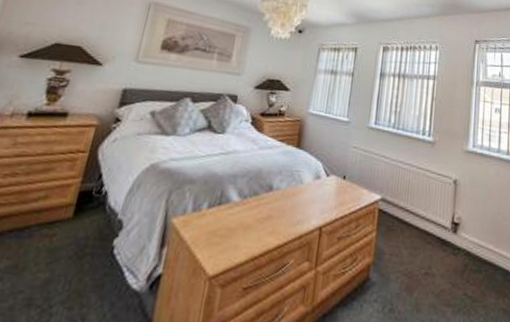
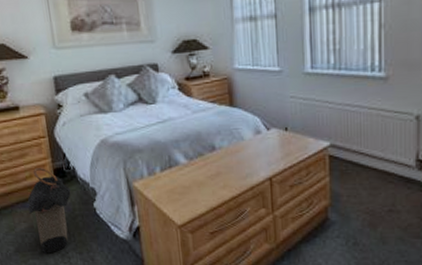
laundry hamper: none [14,188,91,307] -> present [28,168,71,254]

